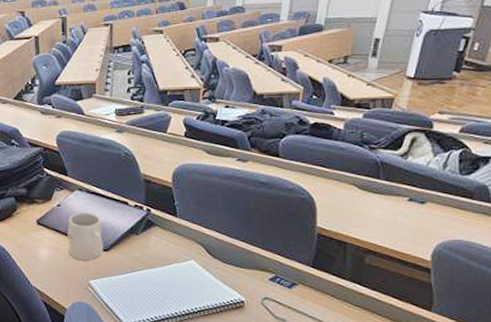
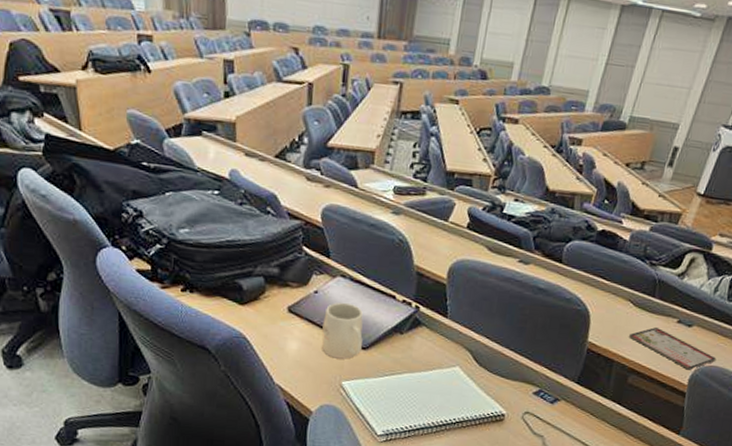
tablet: none [359,208,459,246] -> present [629,327,717,370]

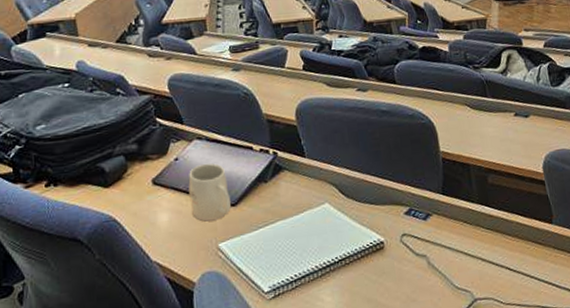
tablet: present [629,327,717,370] -> none [476,124,561,158]

